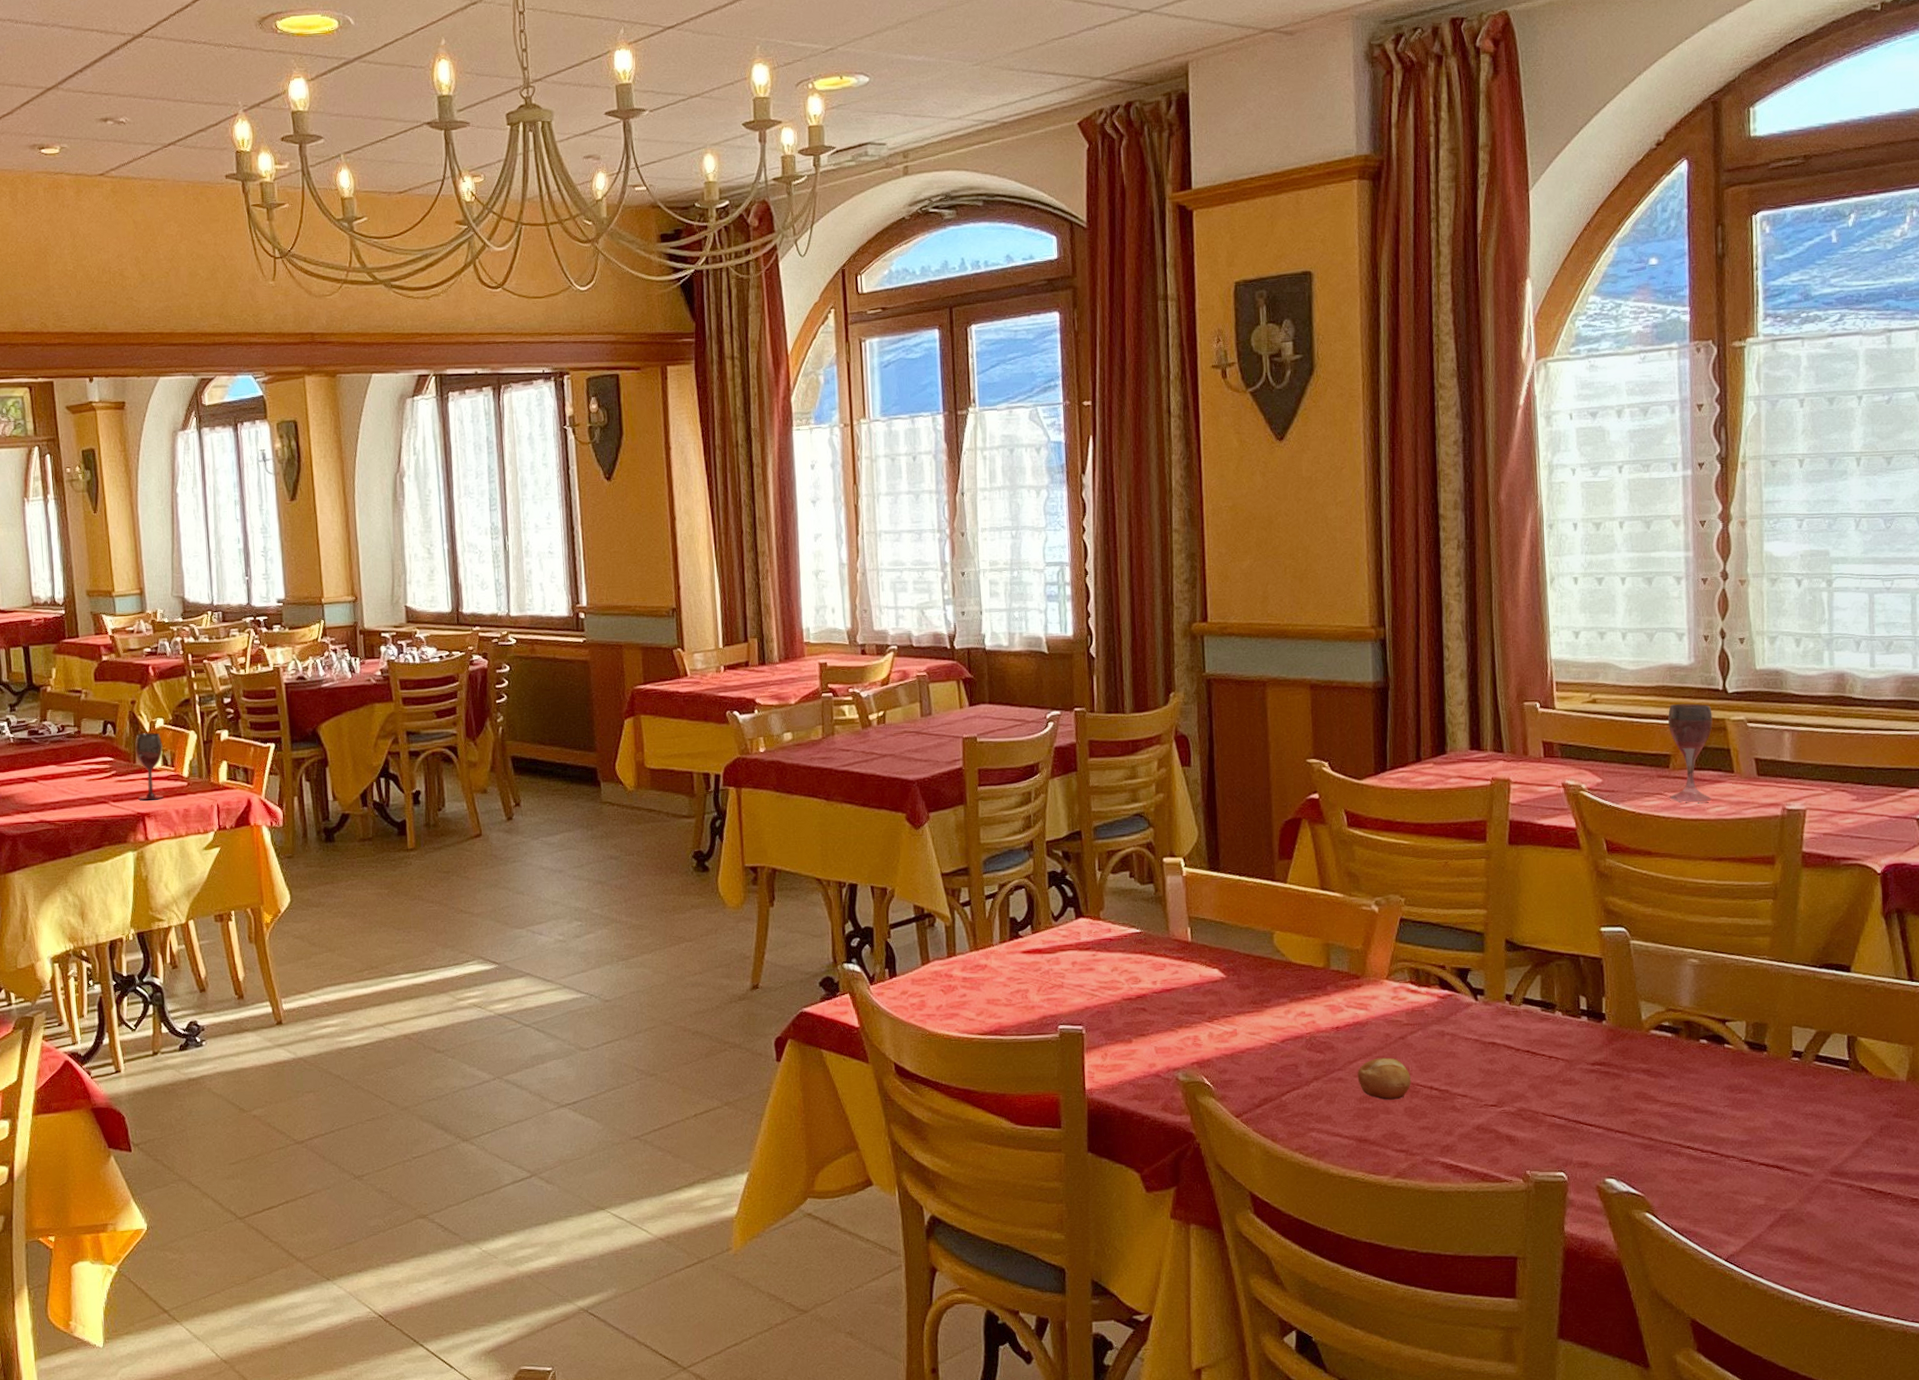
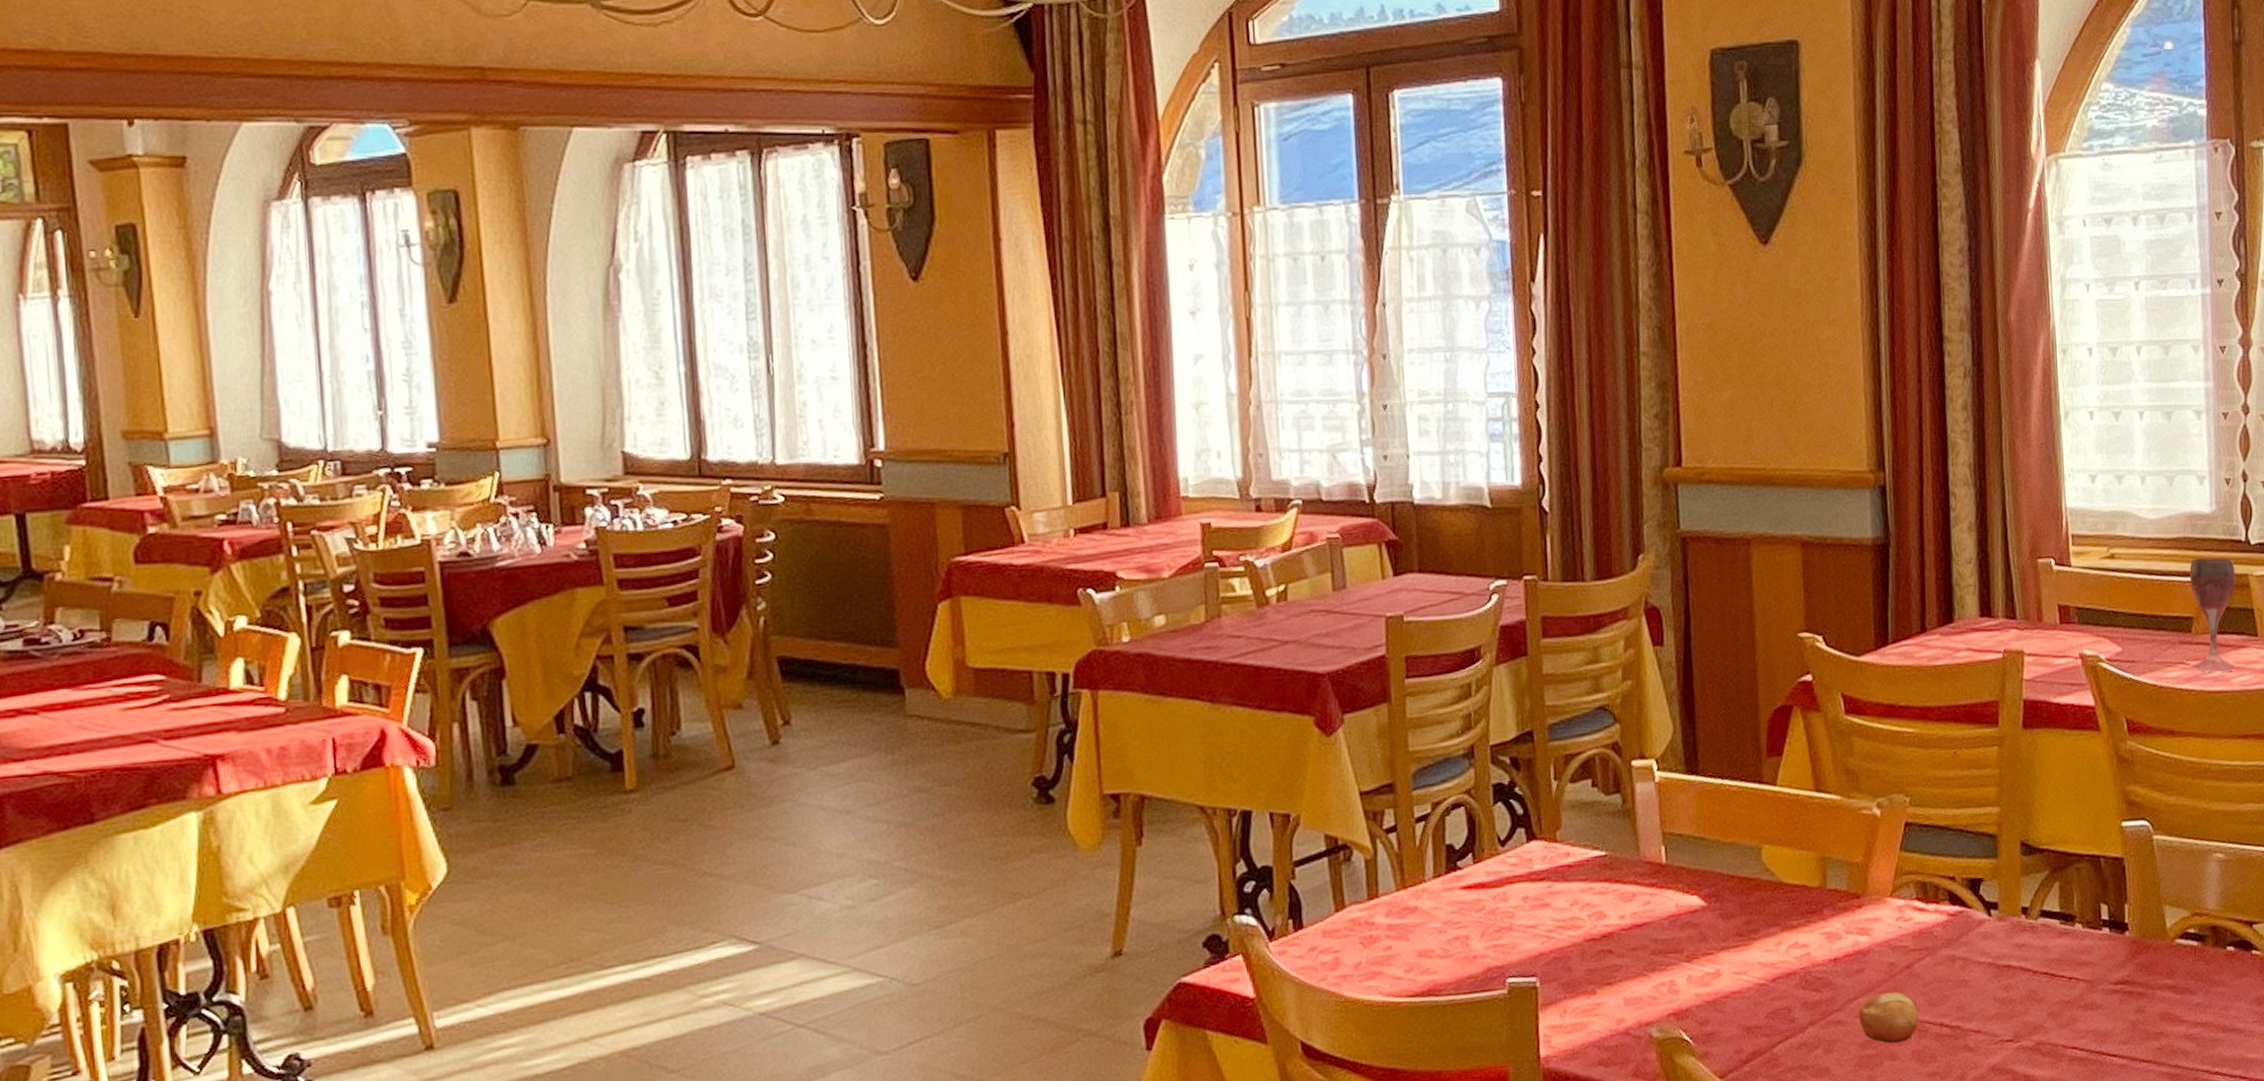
wine glass: present [135,733,163,801] -> none [201,637,247,737]

